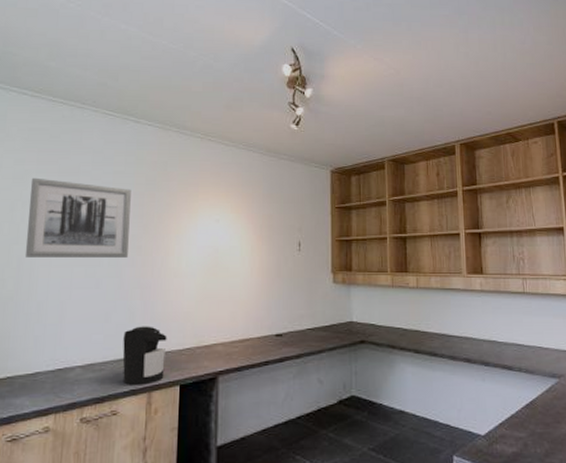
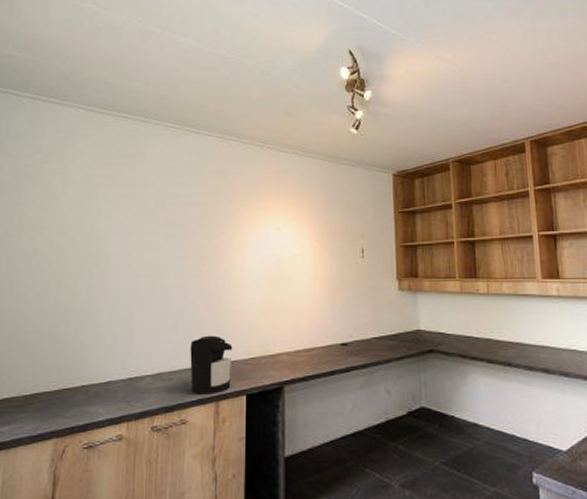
wall art: present [24,177,131,258] -> none [95,191,194,269]

